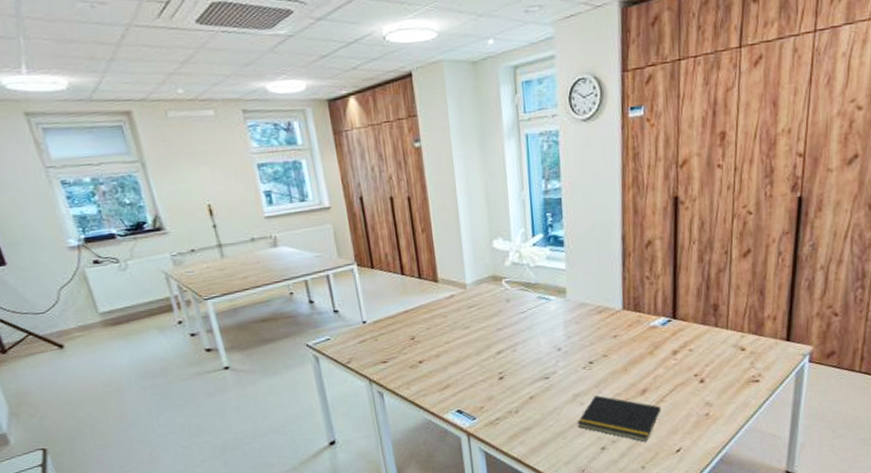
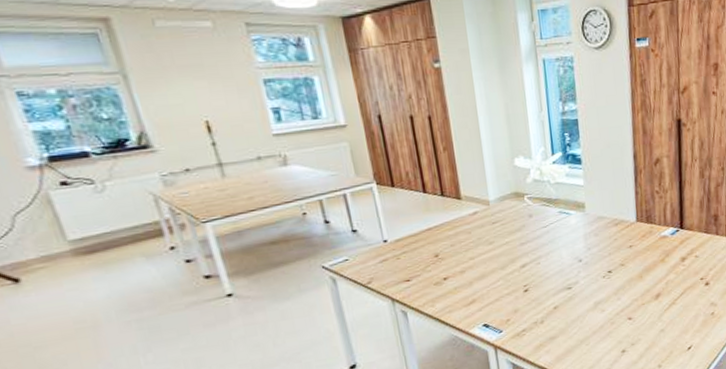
notepad: present [577,394,662,442] -> none [599,301,674,343]

